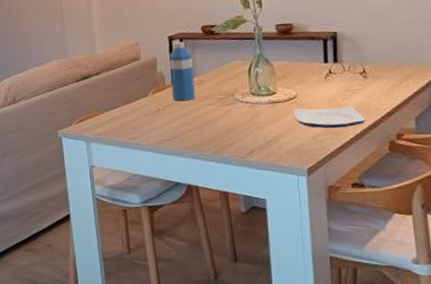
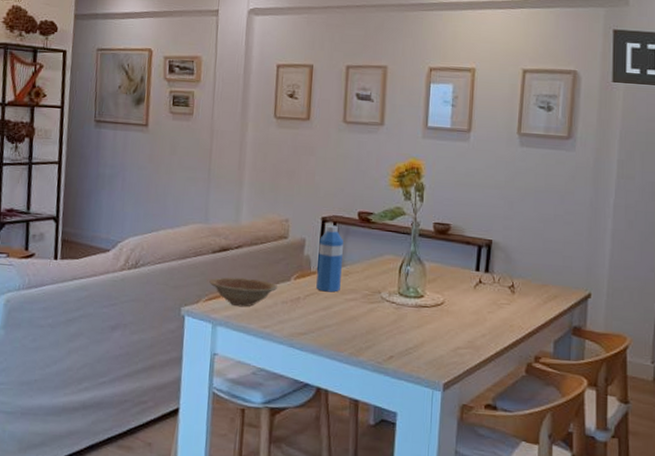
bowl: none [77,99,138,124] -> present [209,277,277,307]
plate: present [294,106,366,129] -> none [439,316,508,343]

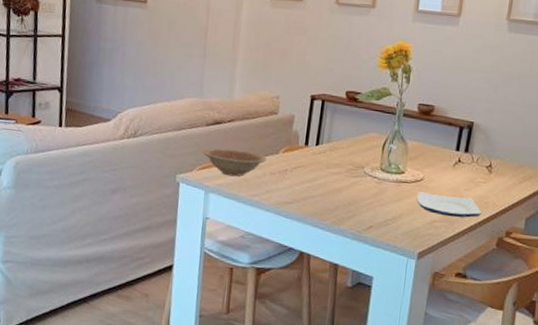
water bottle: present [316,225,343,293] -> none [303,102,331,166]
plate: none [439,316,508,343] -> present [417,192,482,218]

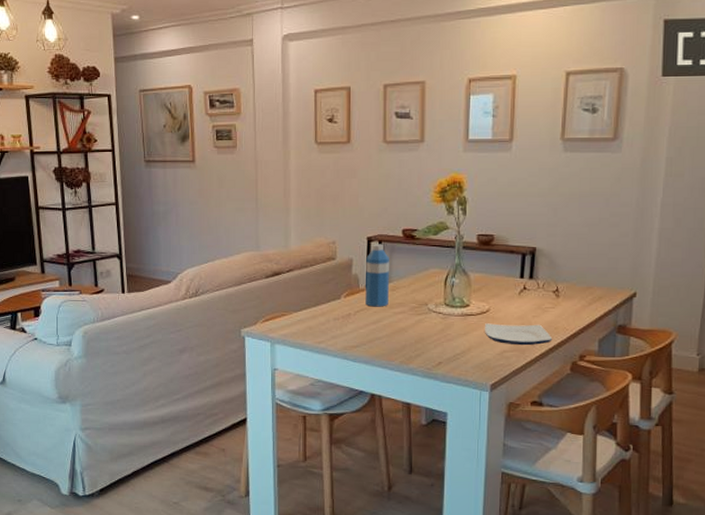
bowl: present [203,148,266,177] -> none [265,299,328,326]
water bottle: none [303,102,331,166] -> present [365,244,389,307]

